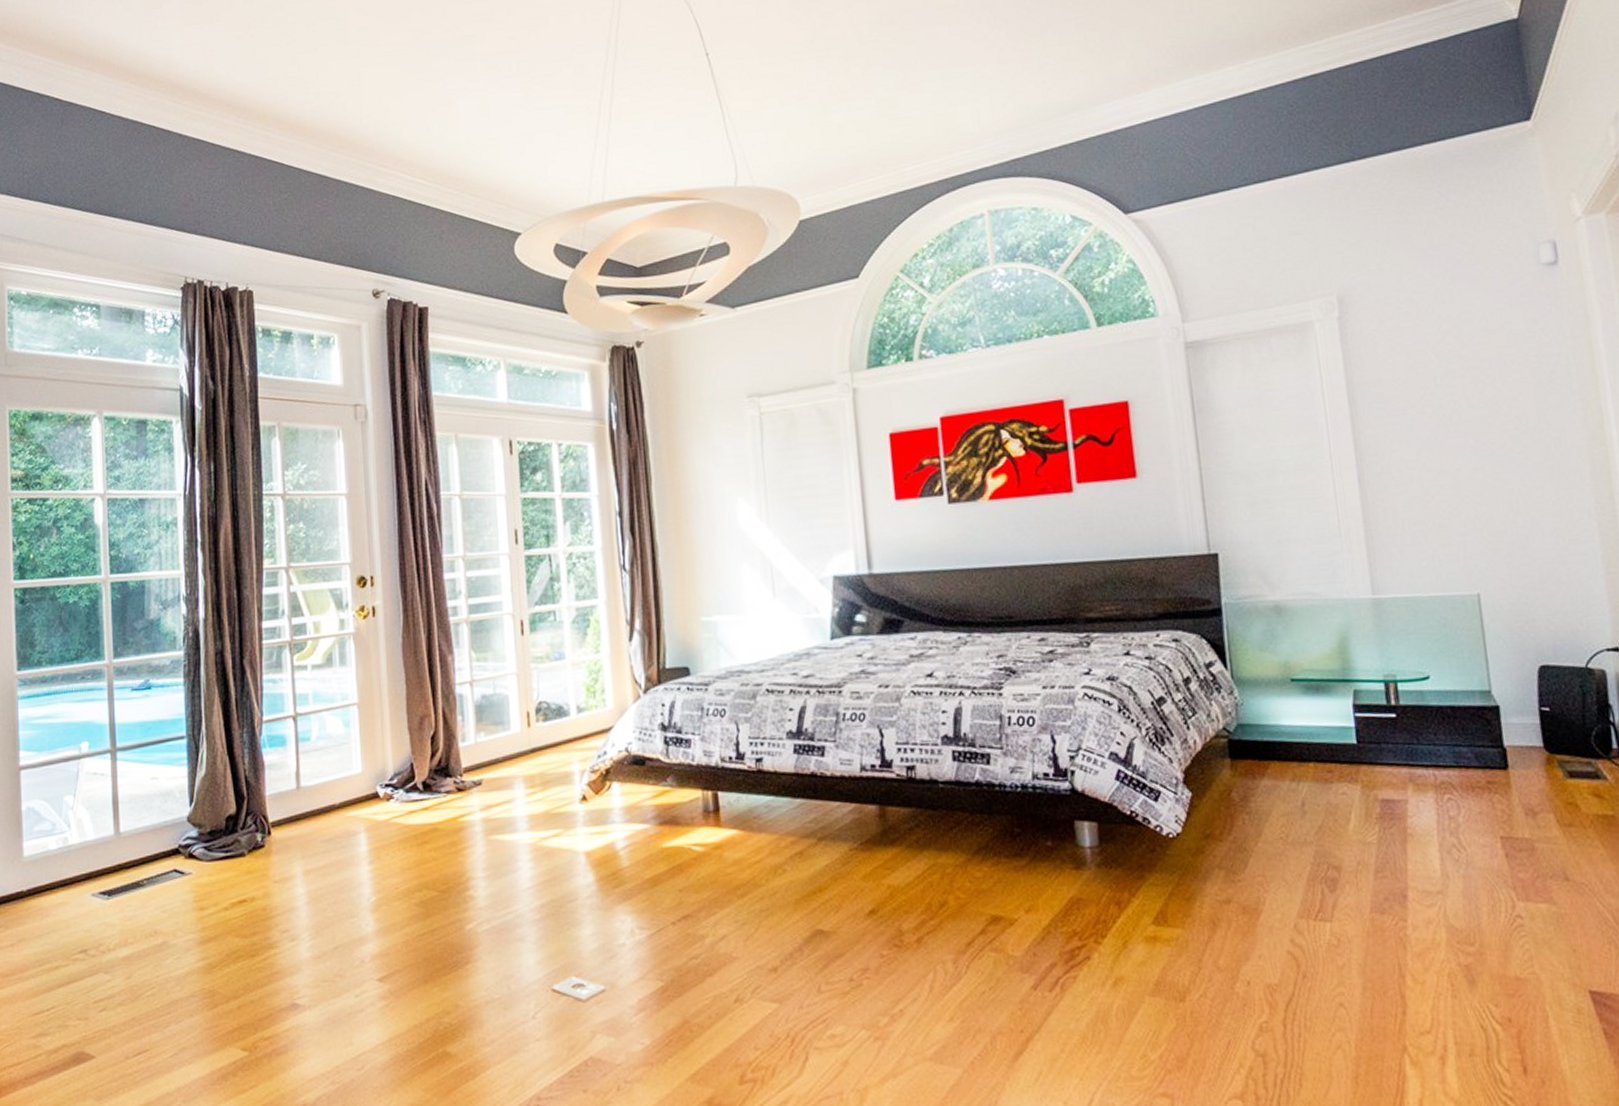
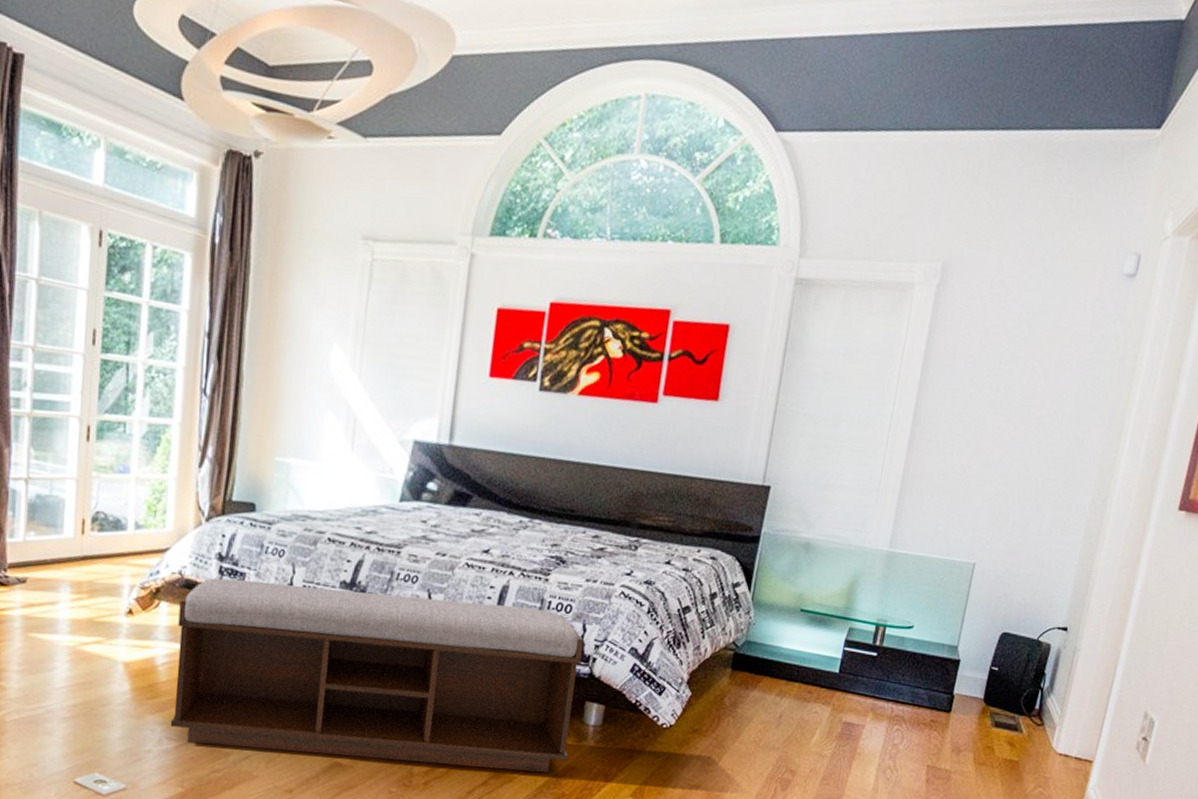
bench: none [630,726,1071,930] -> present [170,578,584,773]

